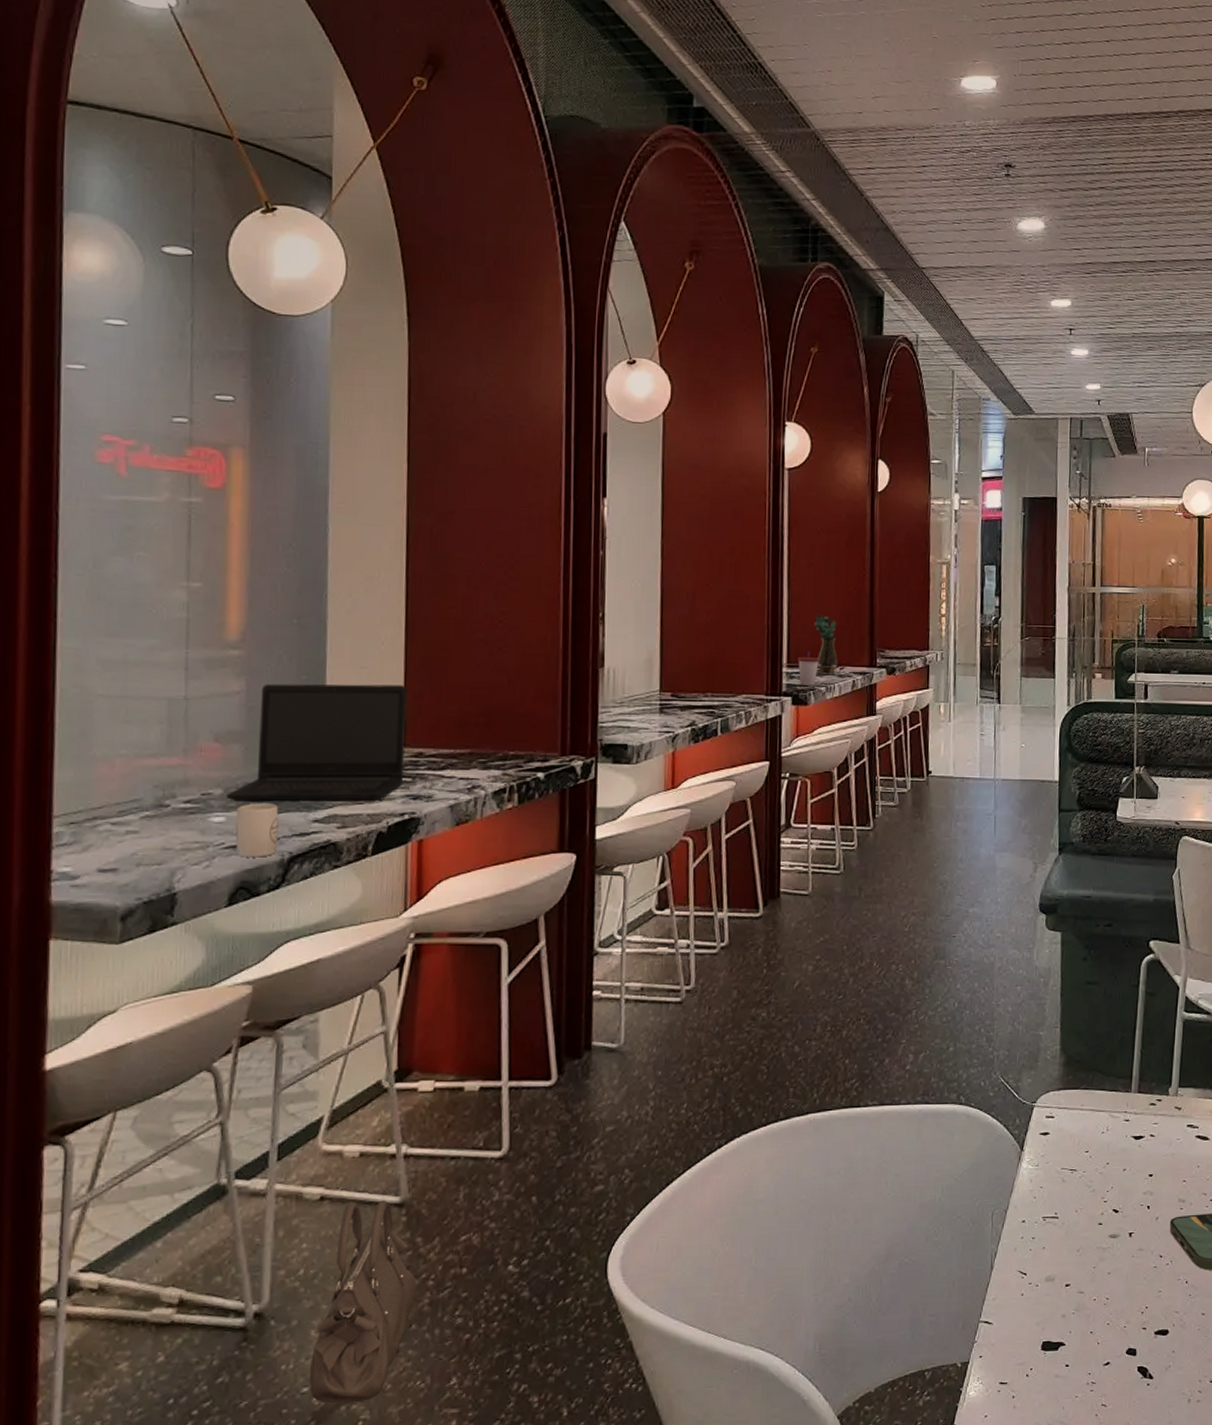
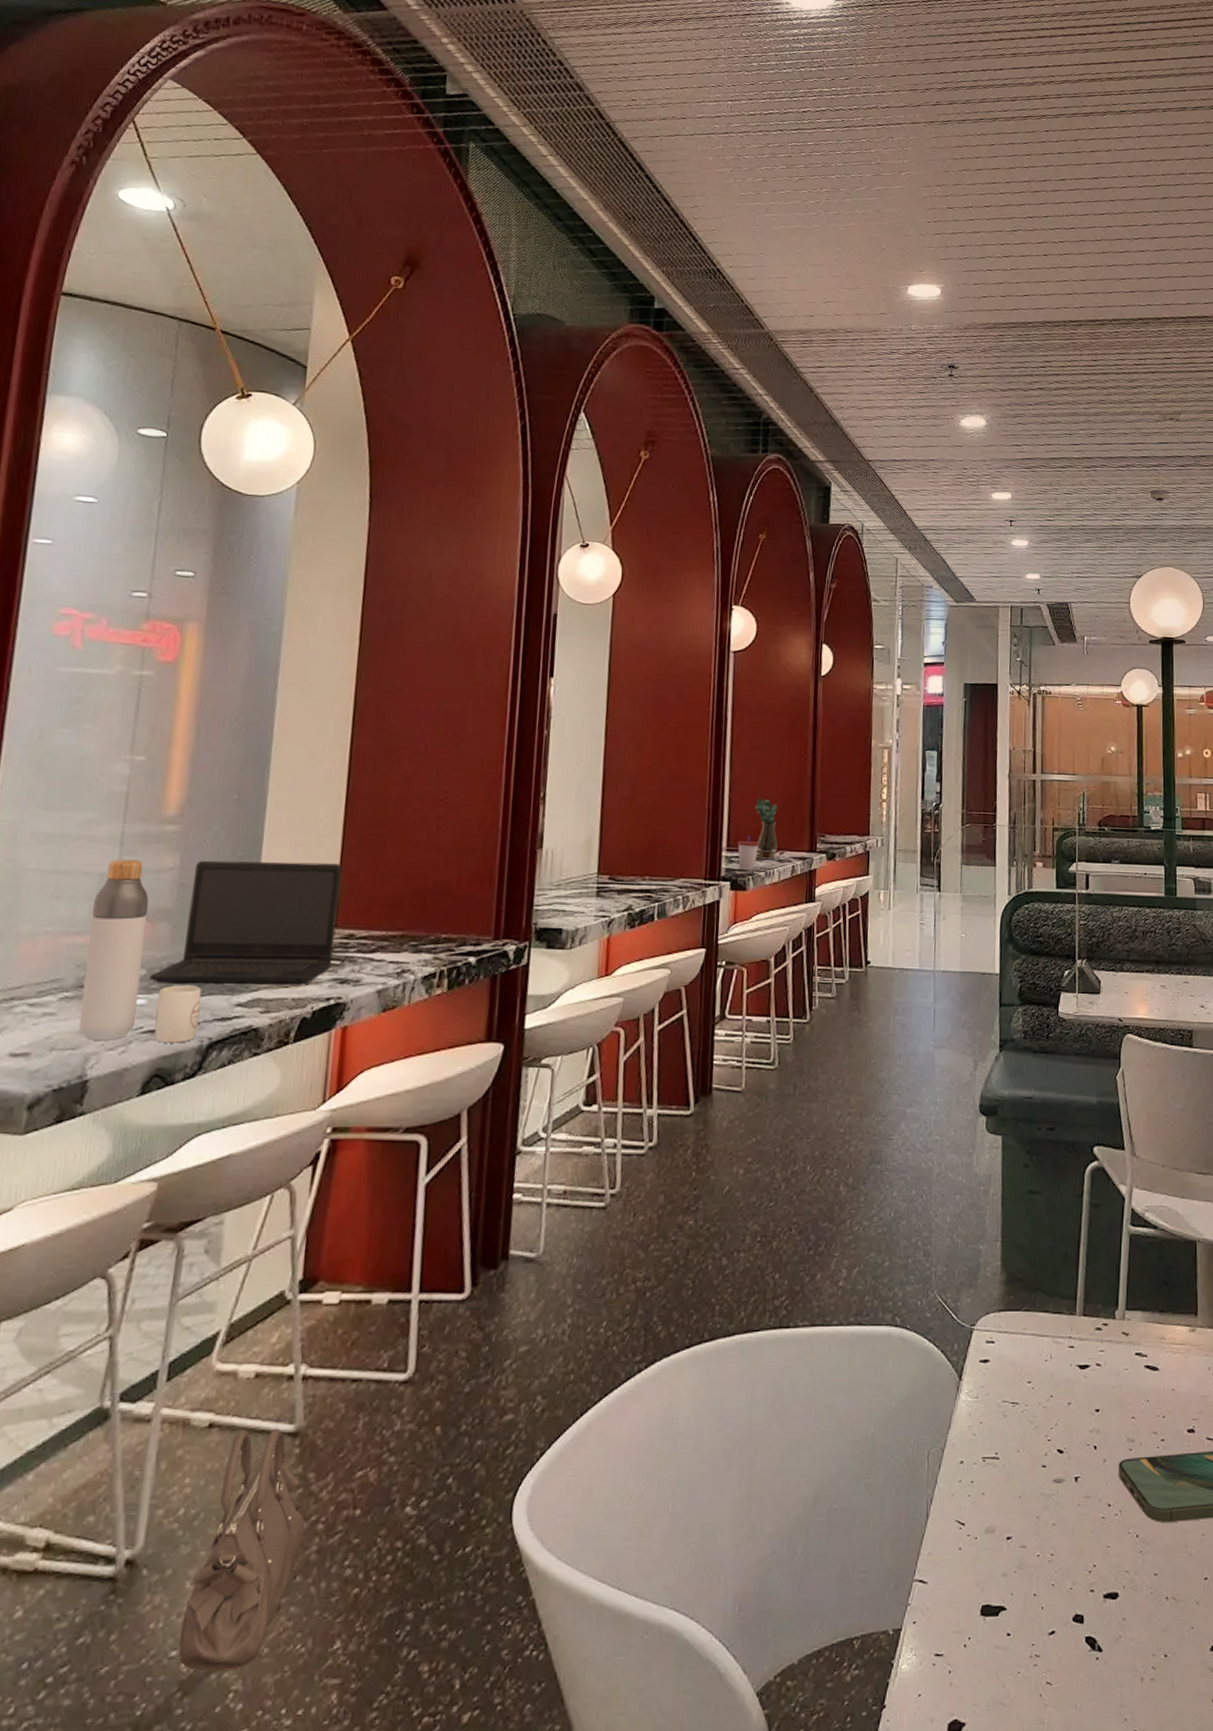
bottle: none [162,683,219,856] -> present [78,858,149,1040]

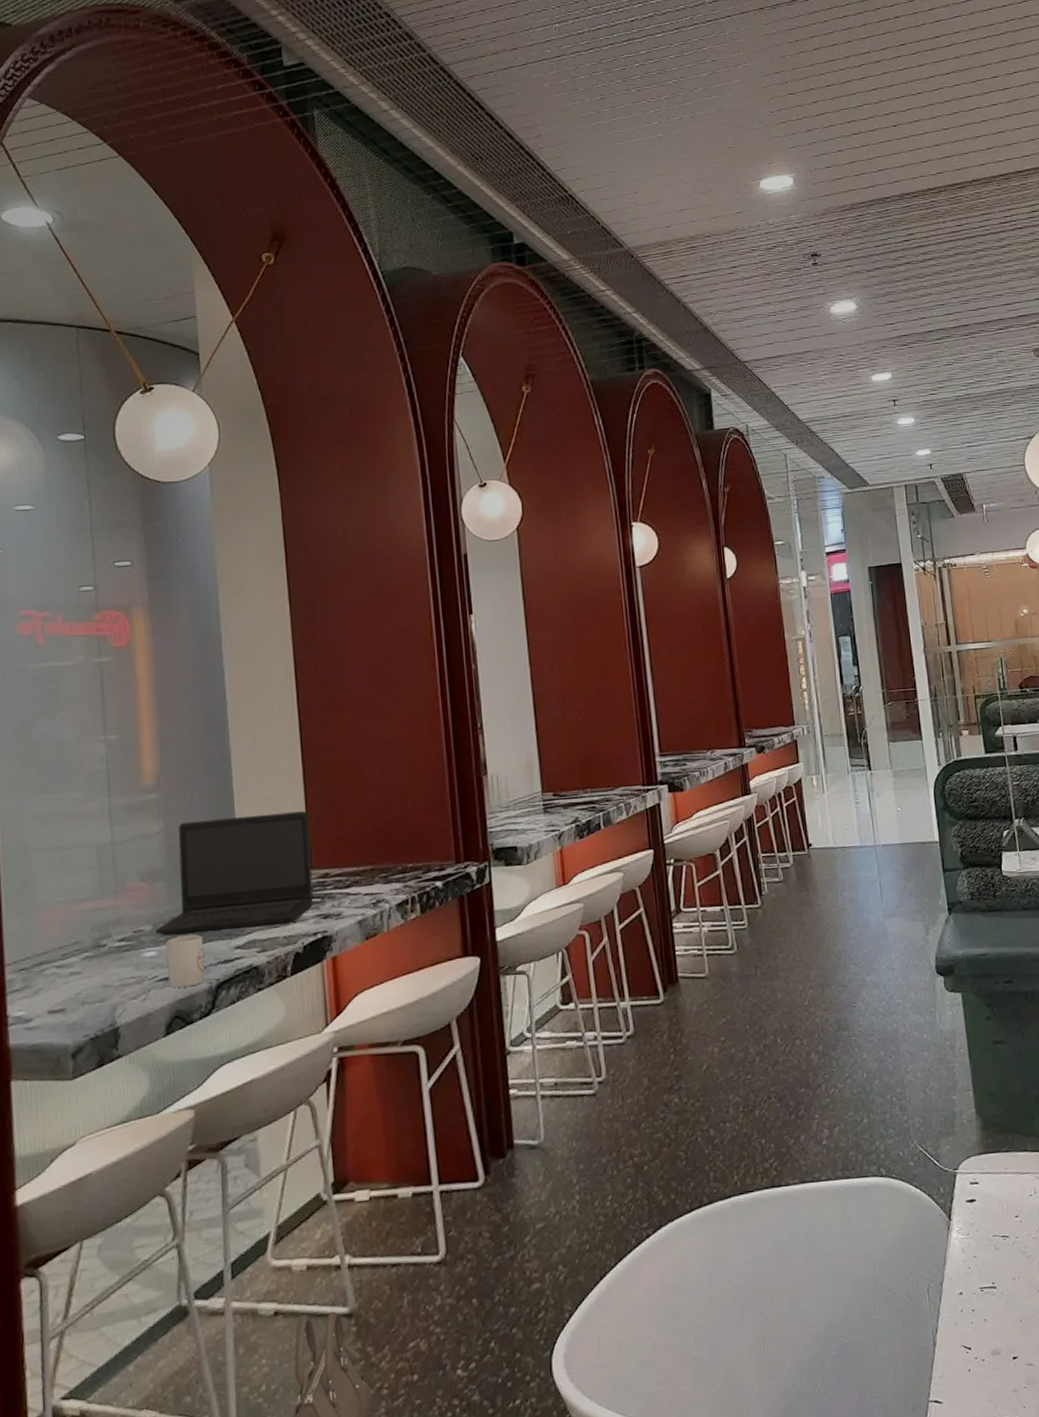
bottle: present [78,858,149,1040] -> none [96,828,150,992]
cup: present [737,835,760,870] -> none [669,739,691,772]
vase: present [755,796,778,859] -> none [680,701,708,759]

